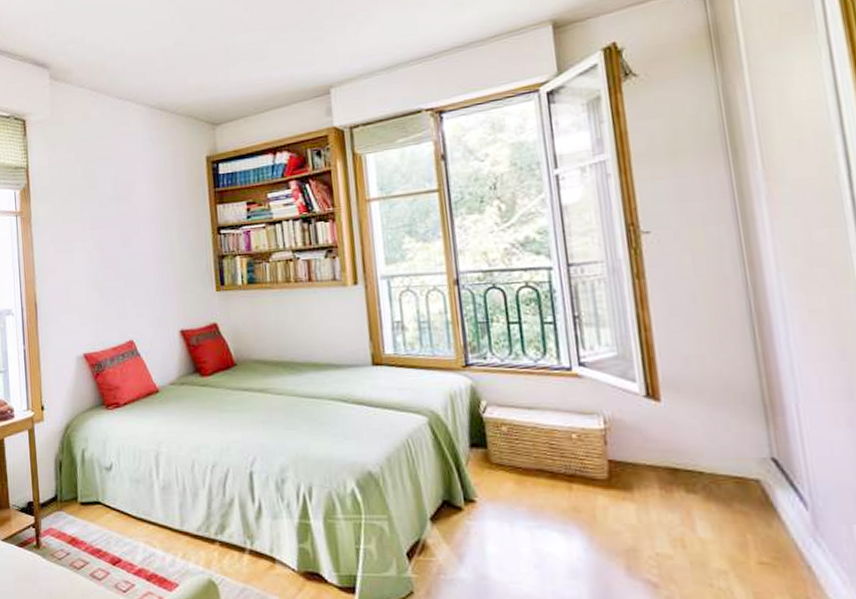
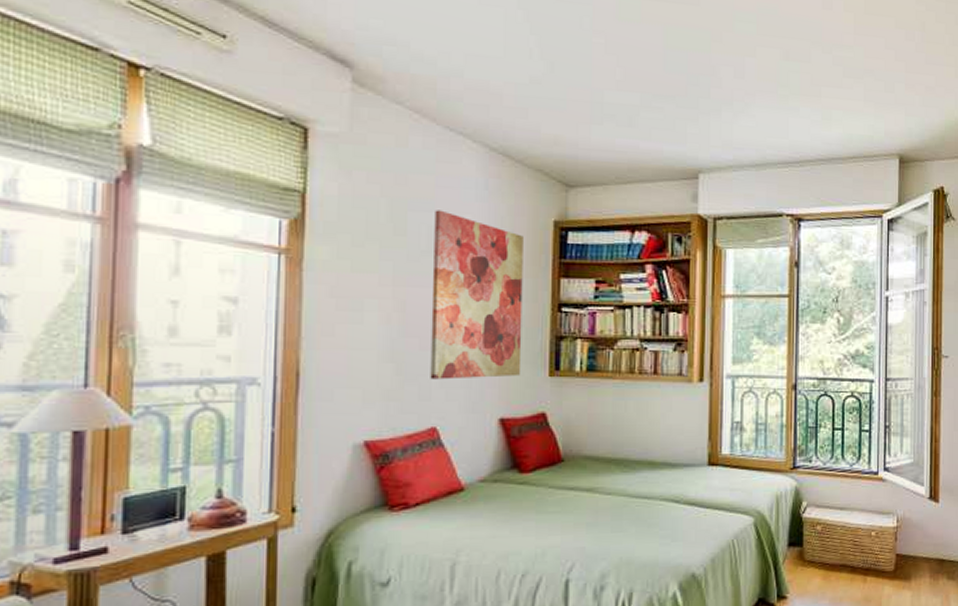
wall art: none [115,164,193,301] -> present [430,210,523,380]

